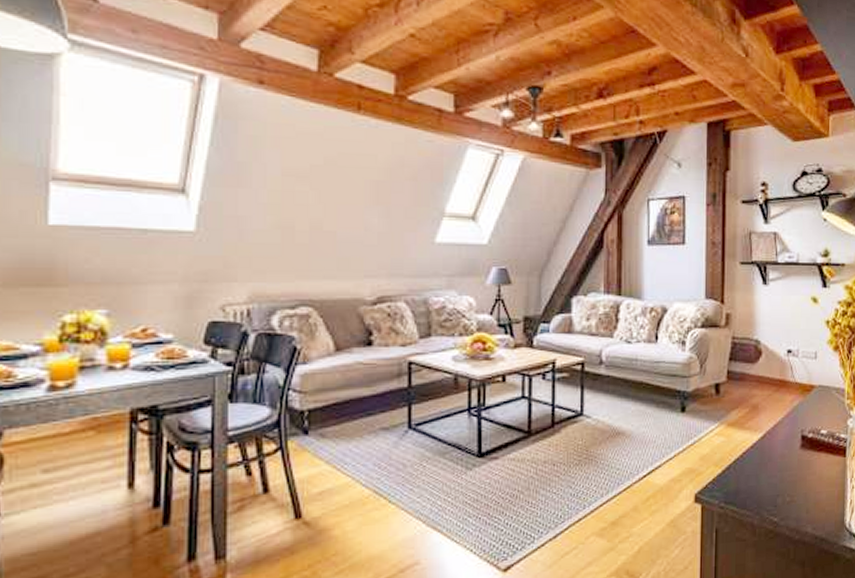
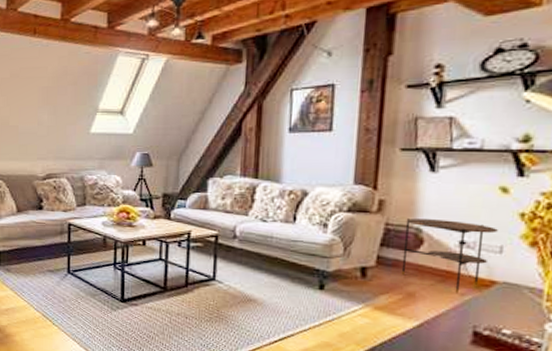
side table: none [746,330,812,401] -> present [401,218,498,293]

